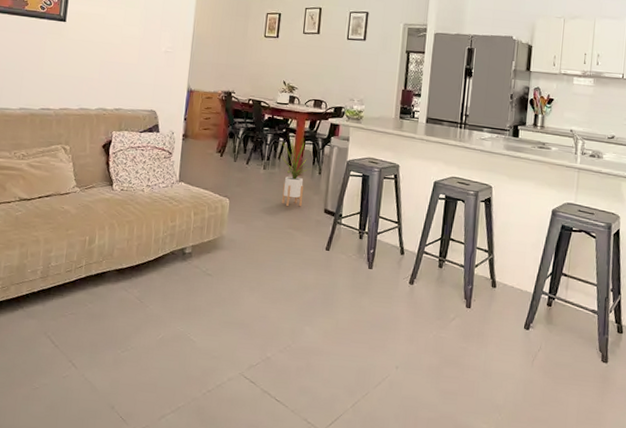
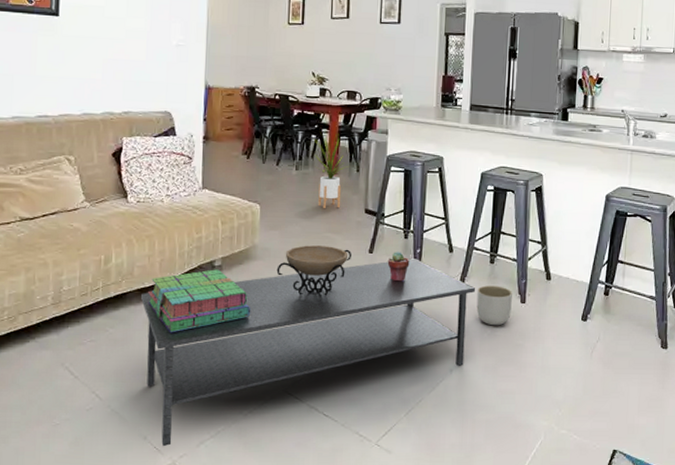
coffee table: none [118,258,424,418] -> present [141,258,476,447]
stack of books: none [124,256,216,312] -> present [148,269,251,333]
decorative bowl: none [240,239,310,288] -> present [276,245,351,296]
potted succulent: none [342,251,363,280] -> present [387,252,410,282]
planter: none [423,288,459,328] -> present [476,285,512,326]

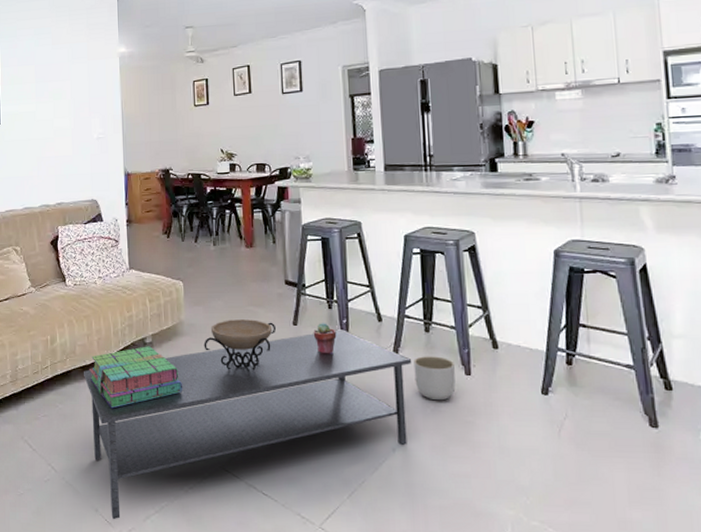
house plant: present [314,134,349,209] -> none [228,207,265,283]

